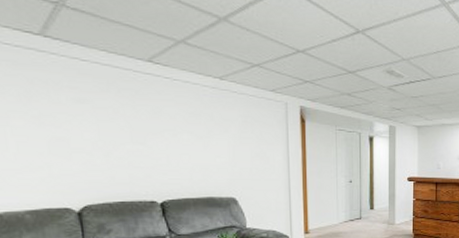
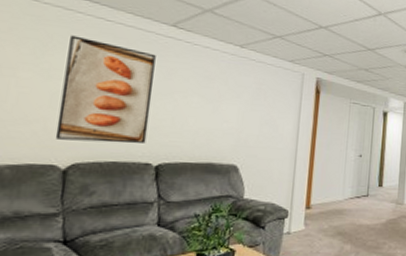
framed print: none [50,79,147,184] -> present [55,35,156,144]

